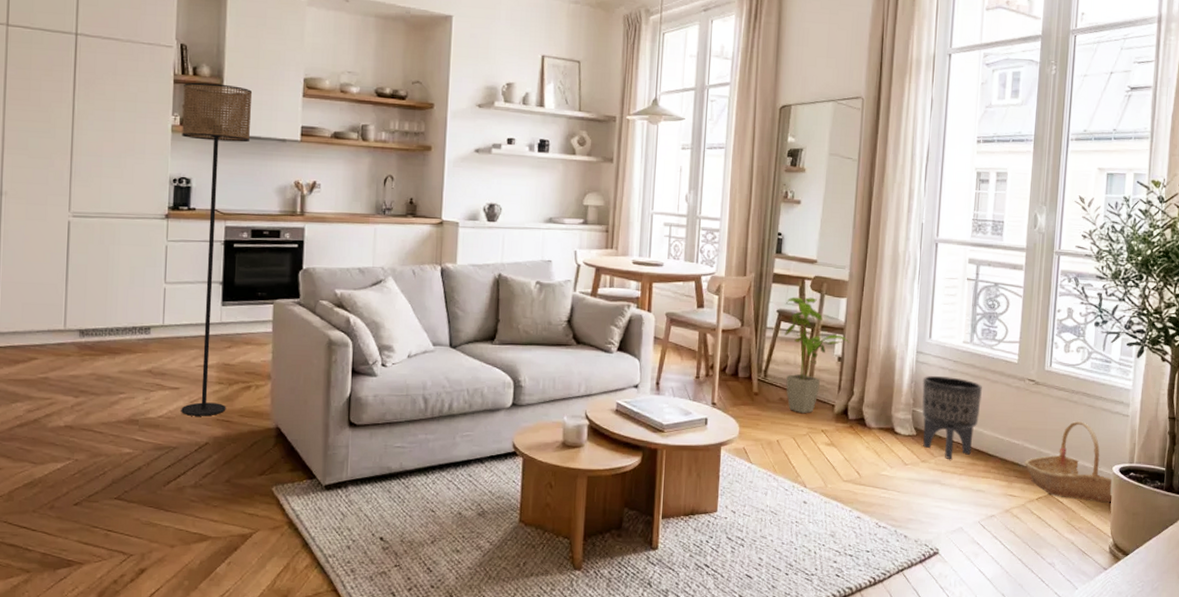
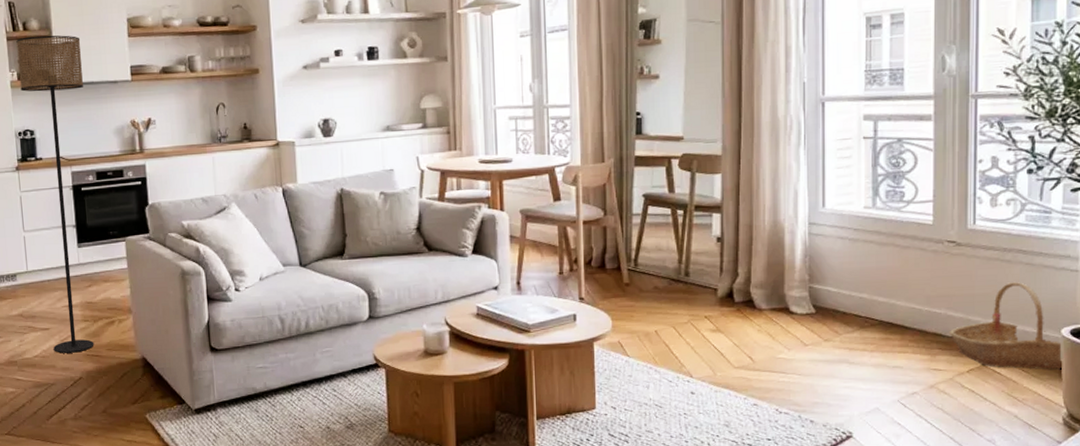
house plant: present [784,297,850,414] -> none [652,177,729,301]
planter: present [921,375,982,459] -> none [819,246,891,336]

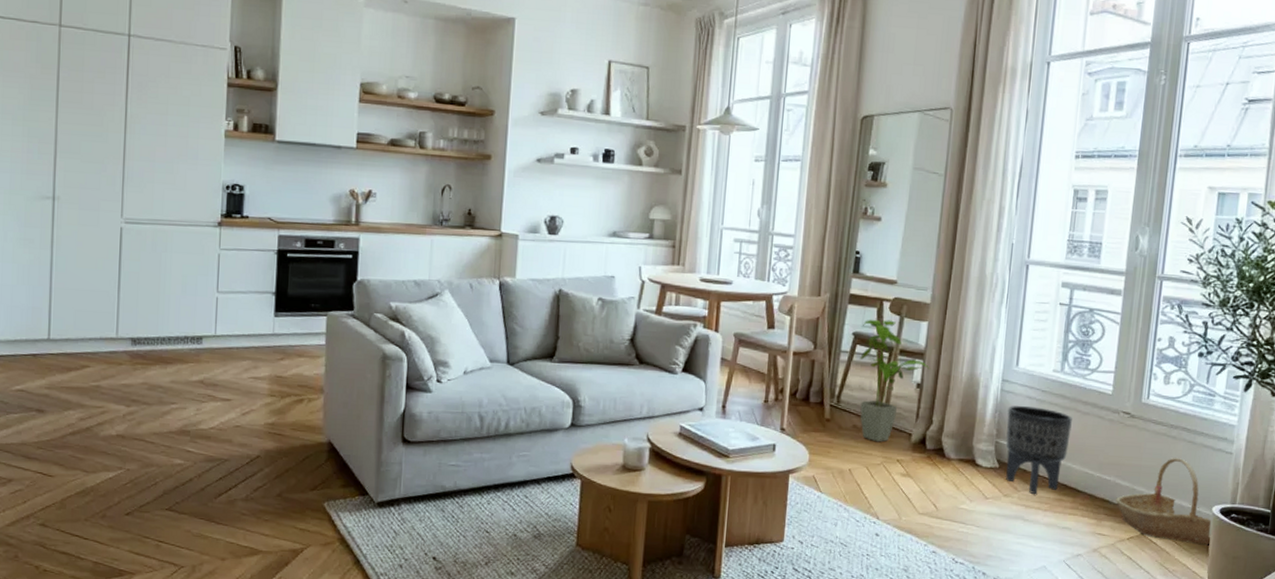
floor lamp: present [16,35,94,353] -> none [233,86,308,429]
house plant: none [652,177,729,301] -> present [860,319,930,442]
planter: none [819,246,891,336] -> present [1005,405,1072,494]

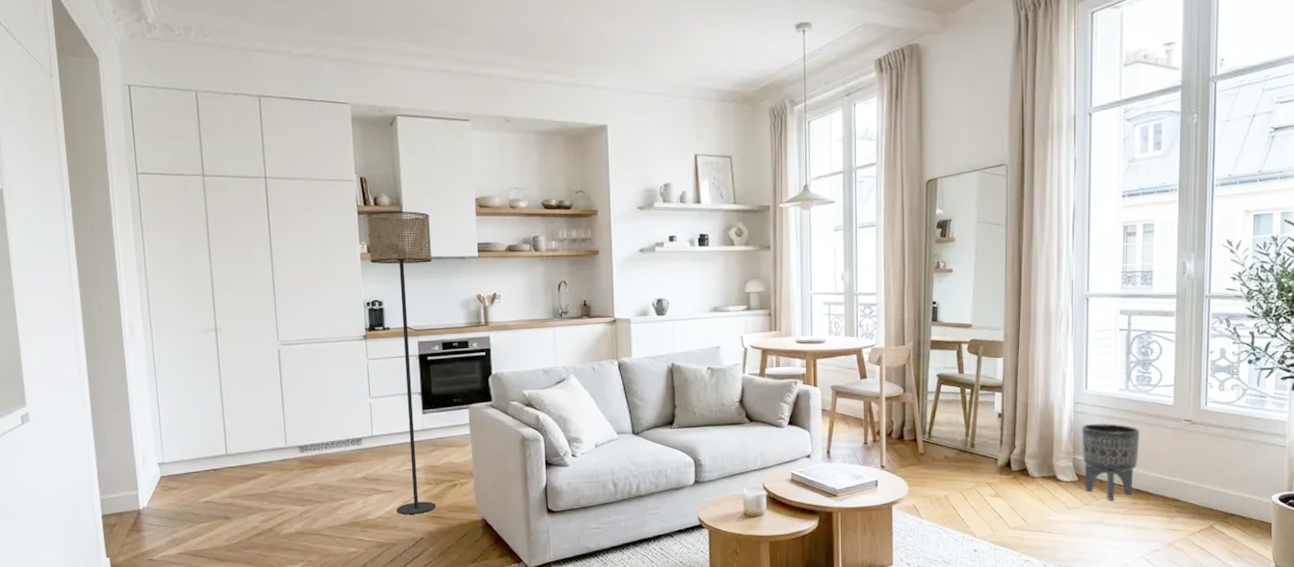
floor lamp: none [233,86,308,429] -> present [367,210,436,515]
house plant: present [860,319,930,442] -> none [945,360,1009,469]
basket: present [1115,458,1212,544] -> none [1184,455,1273,529]

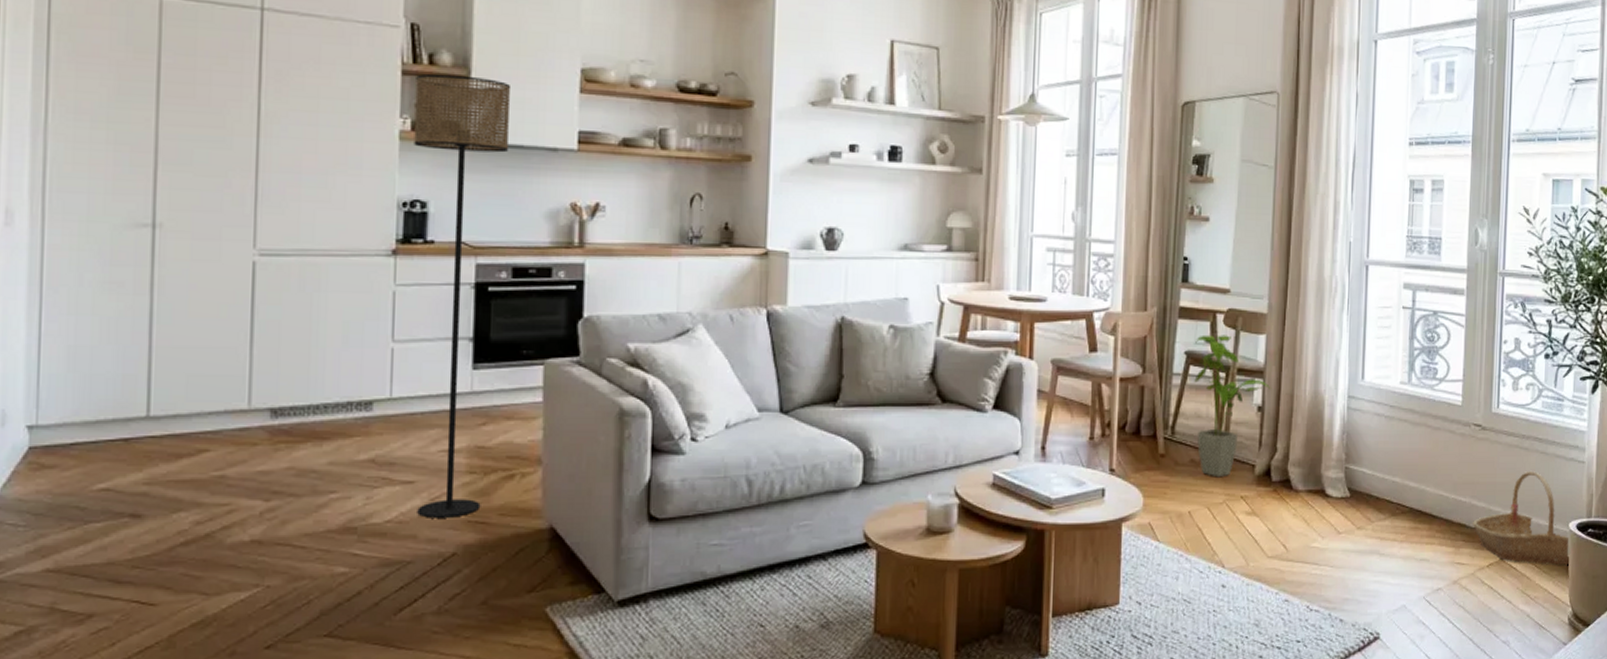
house plant: none [945,360,1009,469] -> present [1194,334,1271,478]
planter: present [1081,423,1140,500] -> none [1355,424,1423,524]
basket: none [1184,455,1273,529] -> present [1472,471,1570,565]

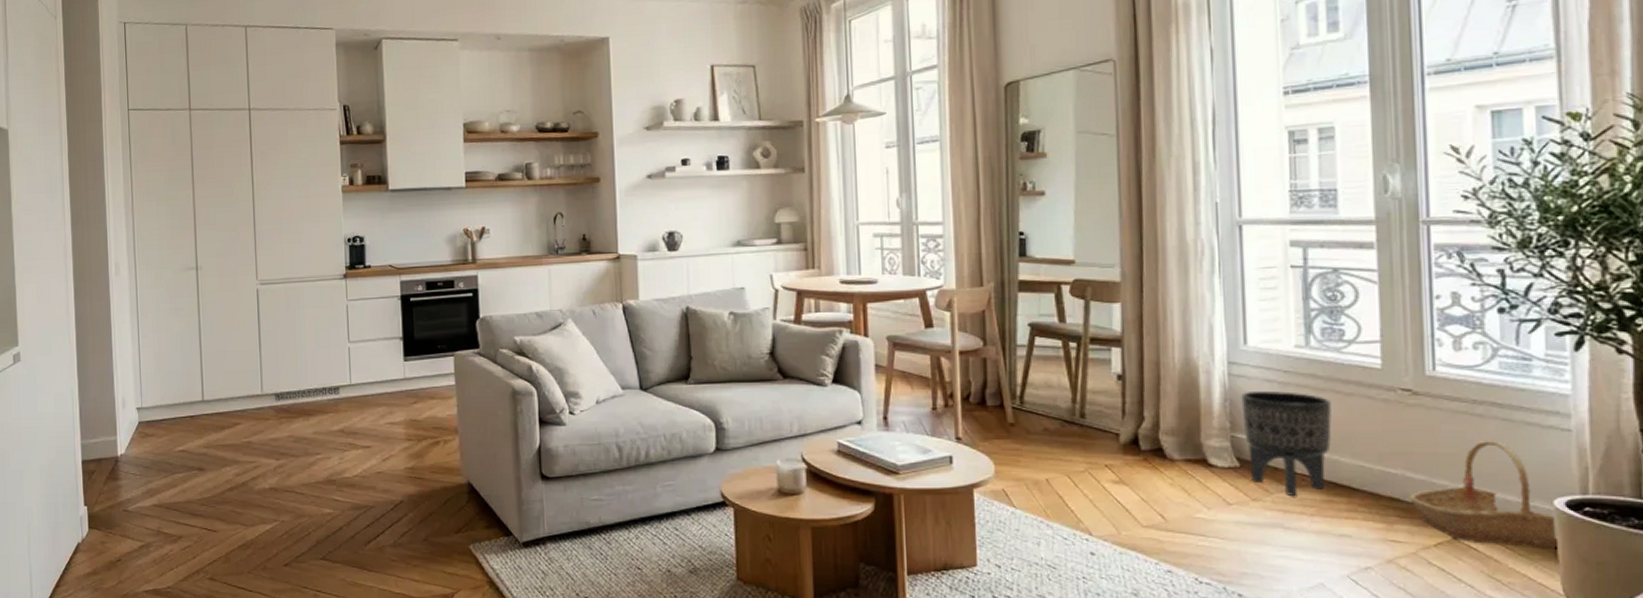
floor lamp: present [414,73,512,518] -> none [350,139,417,474]
house plant: present [1194,334,1271,478] -> none [1039,305,1132,446]
planter: none [1355,424,1423,524] -> present [1241,390,1332,496]

